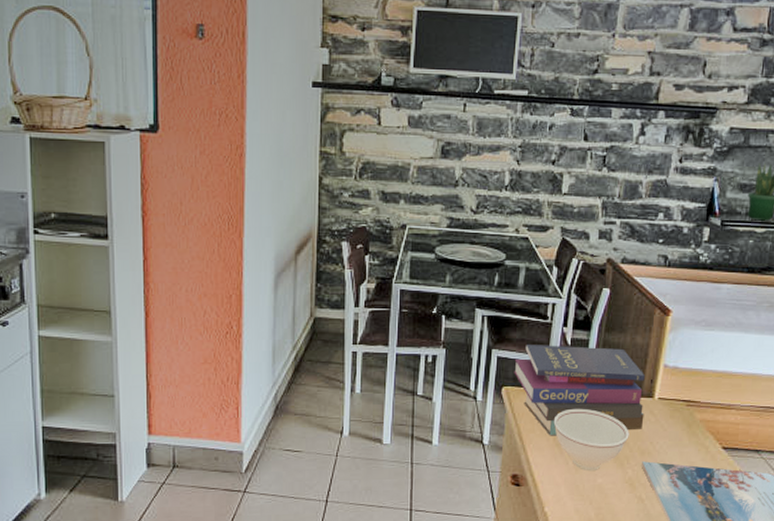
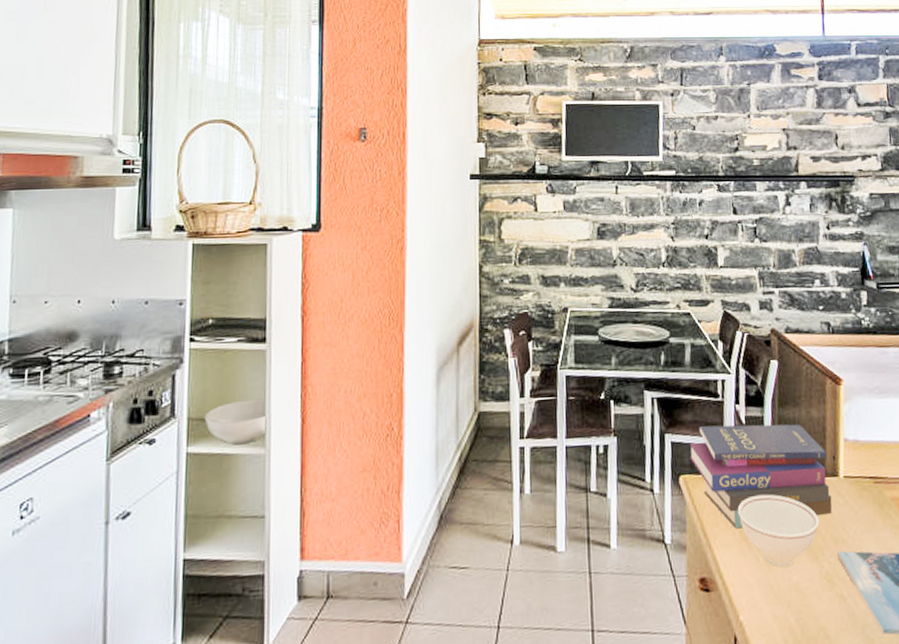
bowl: none [53,292,112,331] -> present [204,398,267,444]

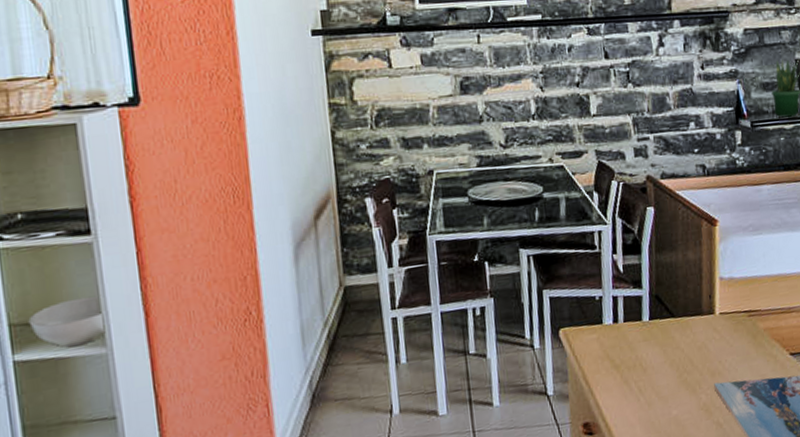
books: present [689,424,833,528] -> none [568,267,709,373]
bowl: present [737,494,820,568] -> none [617,337,697,405]

